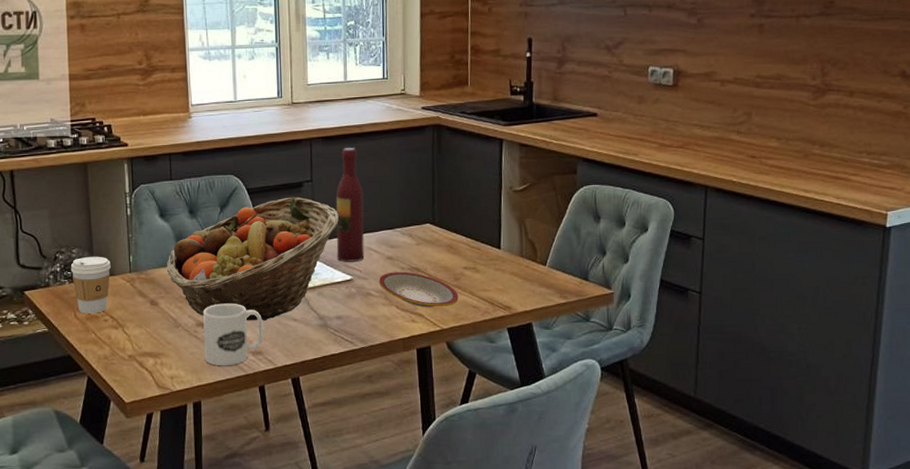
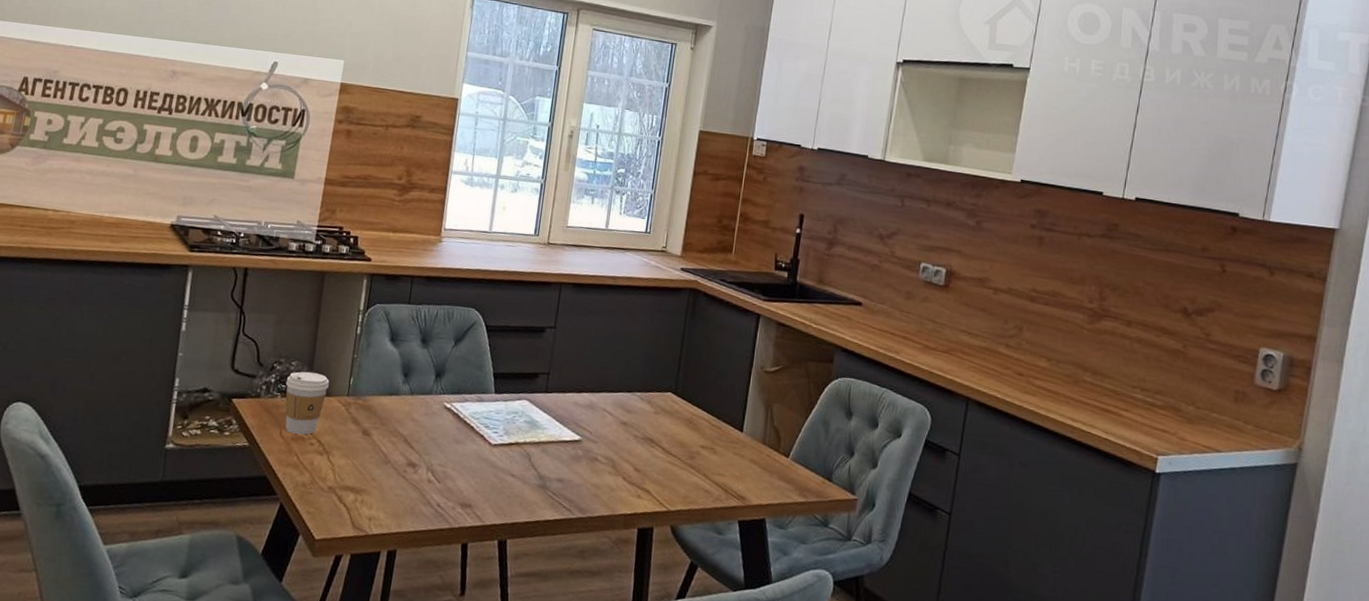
fruit basket: present [167,196,339,321] -> none [387,341,578,472]
mug: present [203,303,264,366] -> none [409,444,479,516]
wine bottle: present [336,148,364,262] -> none [568,298,608,422]
plate: present [379,271,459,308] -> none [608,438,691,487]

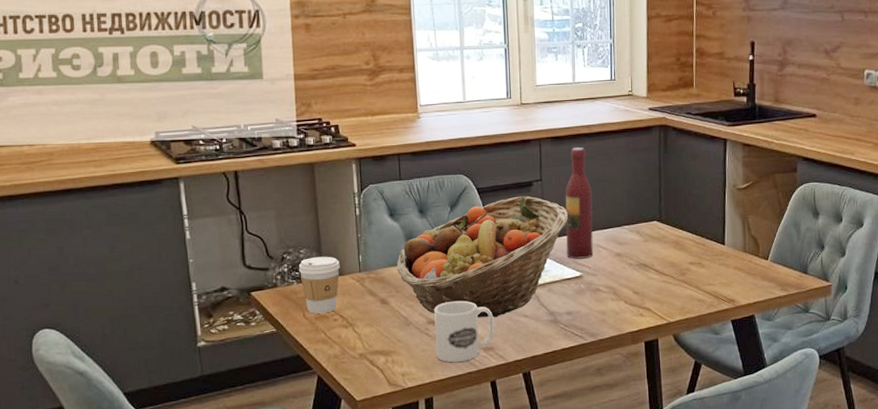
fruit basket: none [387,341,578,472] -> present [397,196,568,318]
mug: none [409,444,479,516] -> present [434,300,495,363]
wine bottle: none [568,298,608,422] -> present [565,148,593,259]

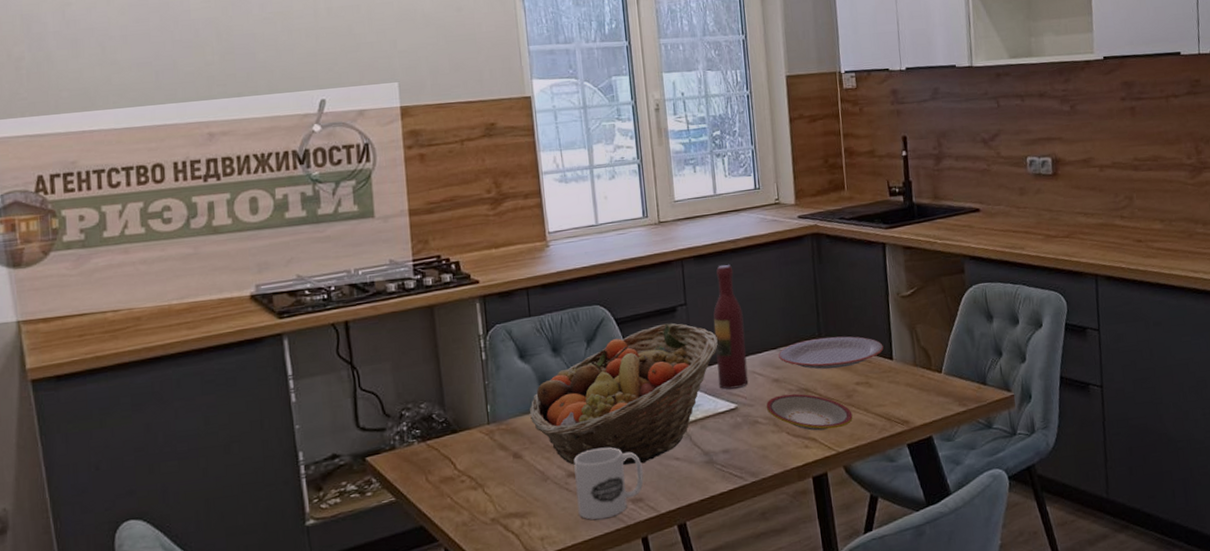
coffee cup: present [298,256,340,314] -> none [419,409,466,476]
plate: none [607,267,685,302] -> present [766,393,853,431]
plate: none [622,219,717,249] -> present [778,336,884,370]

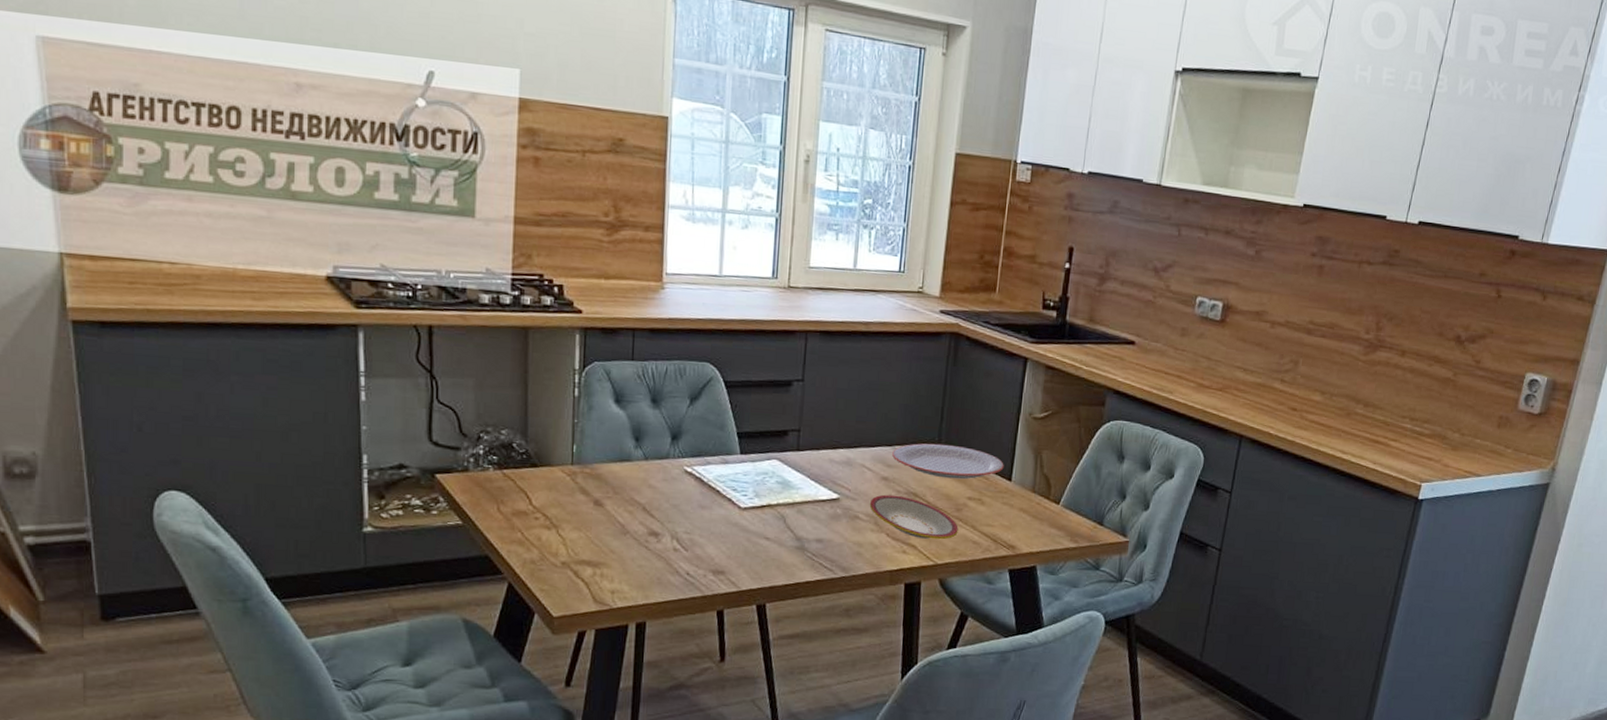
fruit basket: present [530,322,718,465] -> none [618,396,831,537]
mug: present [574,447,644,520] -> none [655,511,729,585]
wine bottle: present [713,265,749,389] -> none [823,347,863,479]

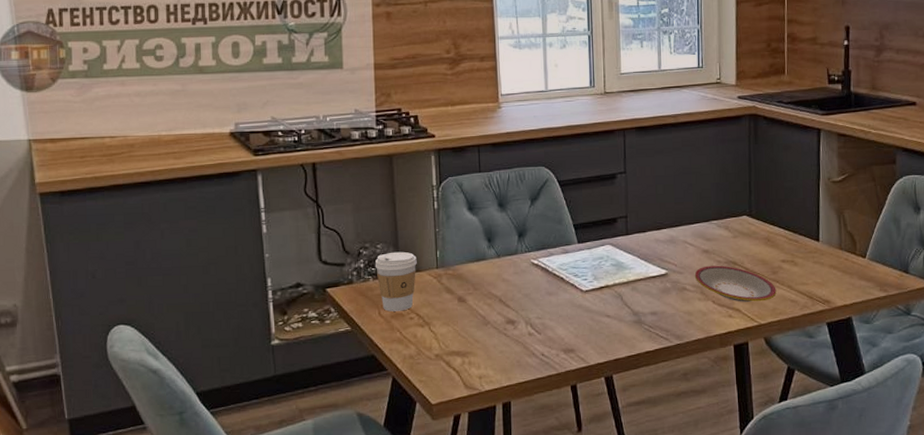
coffee cup: none [497,440,549,509] -> present [375,251,417,312]
plate: present [892,443,1004,479] -> none [710,214,811,245]

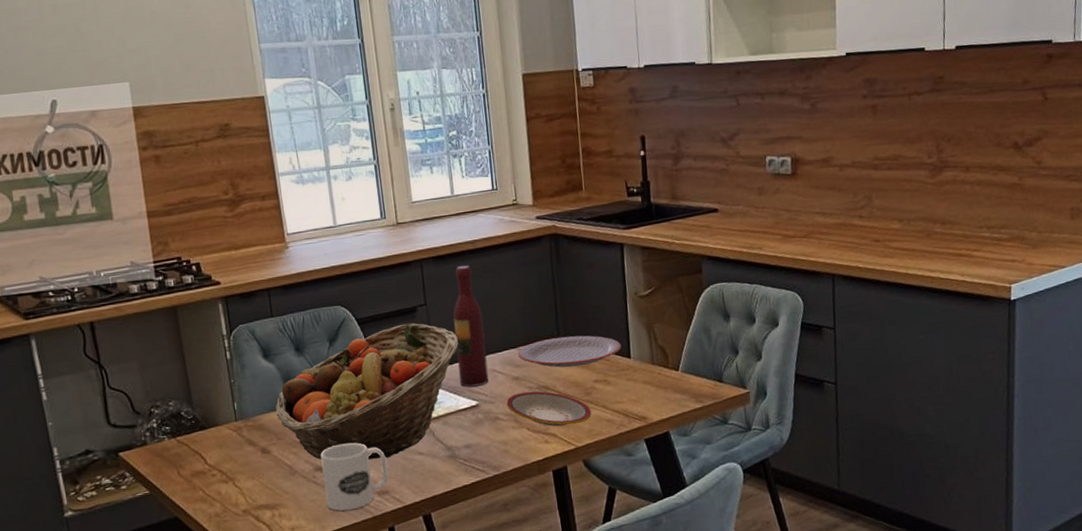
coffee cup: present [375,251,417,312] -> none [168,406,214,471]
fruit basket: none [475,189,653,318] -> present [275,322,459,460]
mug: none [513,299,576,365] -> present [320,442,389,511]
wine bottle: none [650,138,680,256] -> present [453,265,489,387]
plate: none [710,214,811,245] -> present [518,335,622,368]

